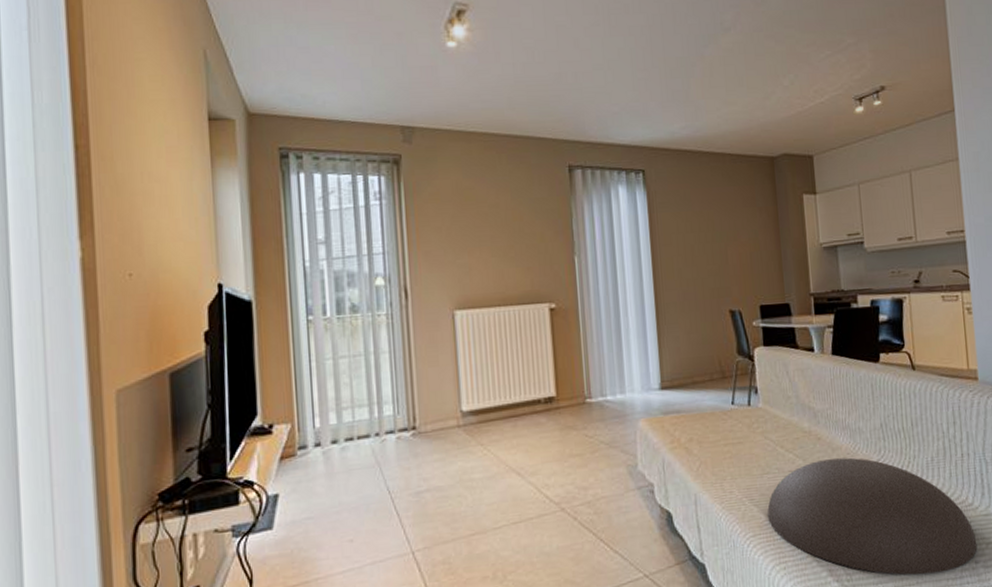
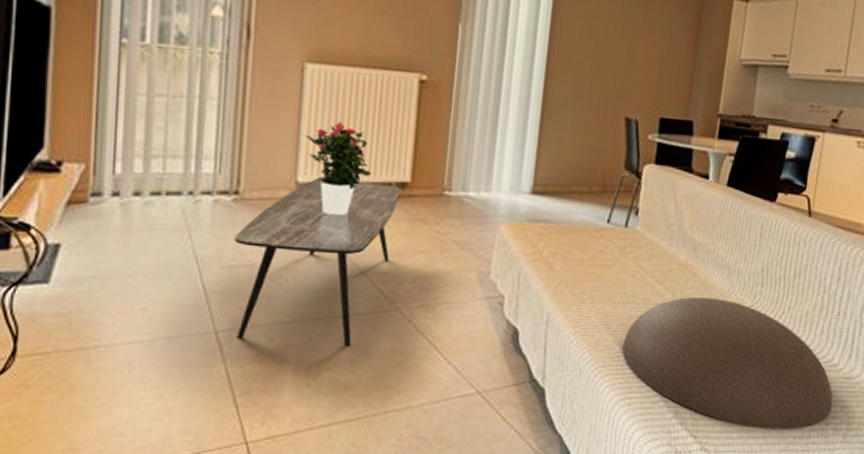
coffee table: none [417,401,549,556] -> present [235,179,400,346]
potted flower: none [462,354,523,435] -> present [304,121,372,216]

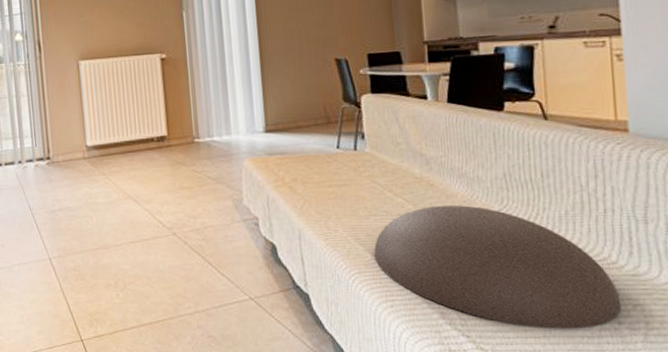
coffee table: present [235,179,400,346] -> none [52,139,161,265]
potted flower: present [304,121,372,216] -> none [86,98,138,167]

